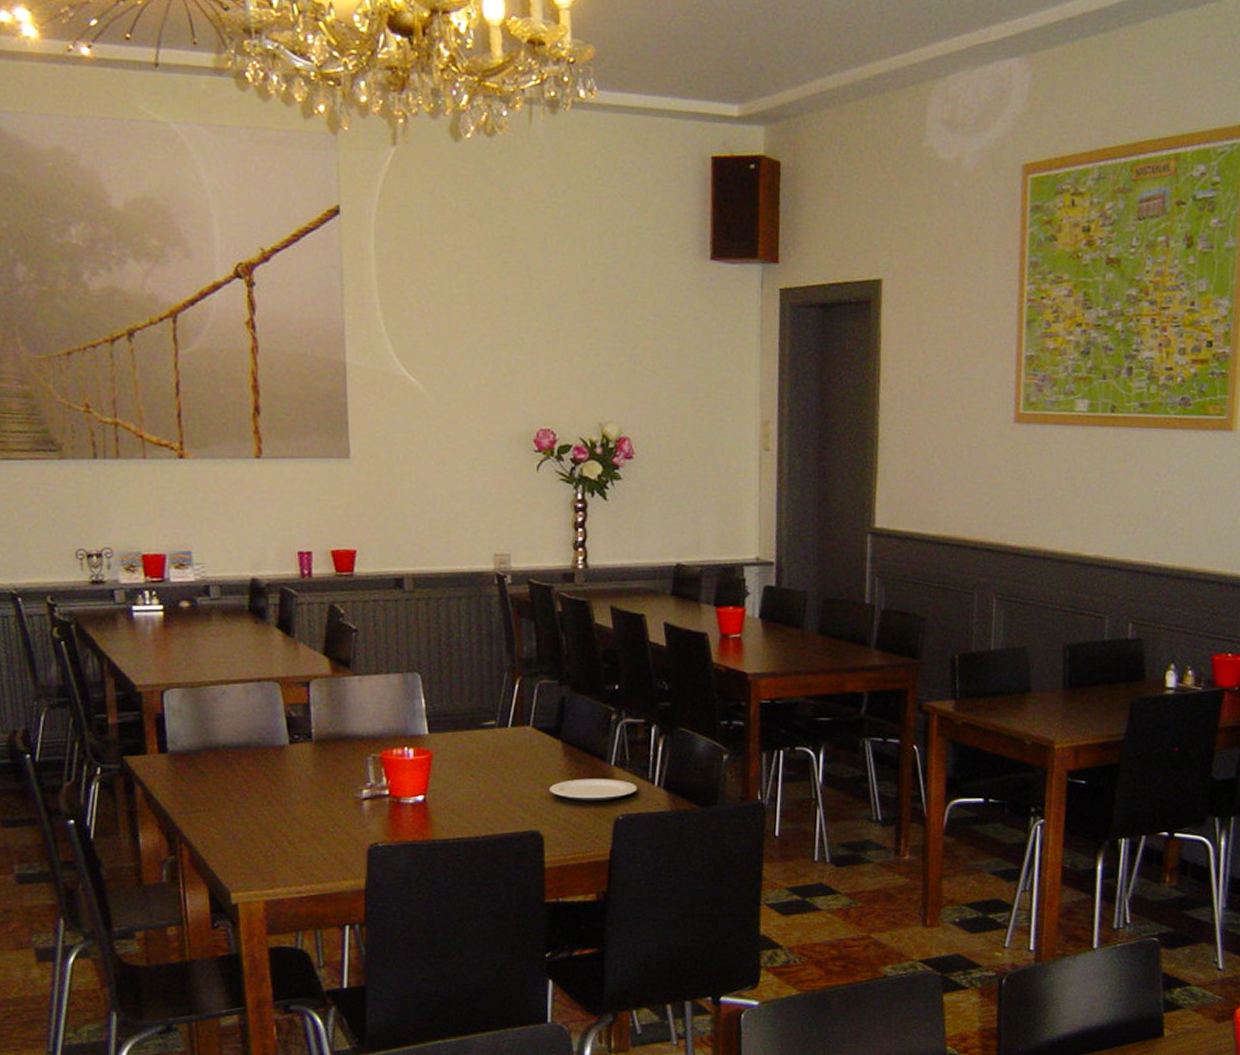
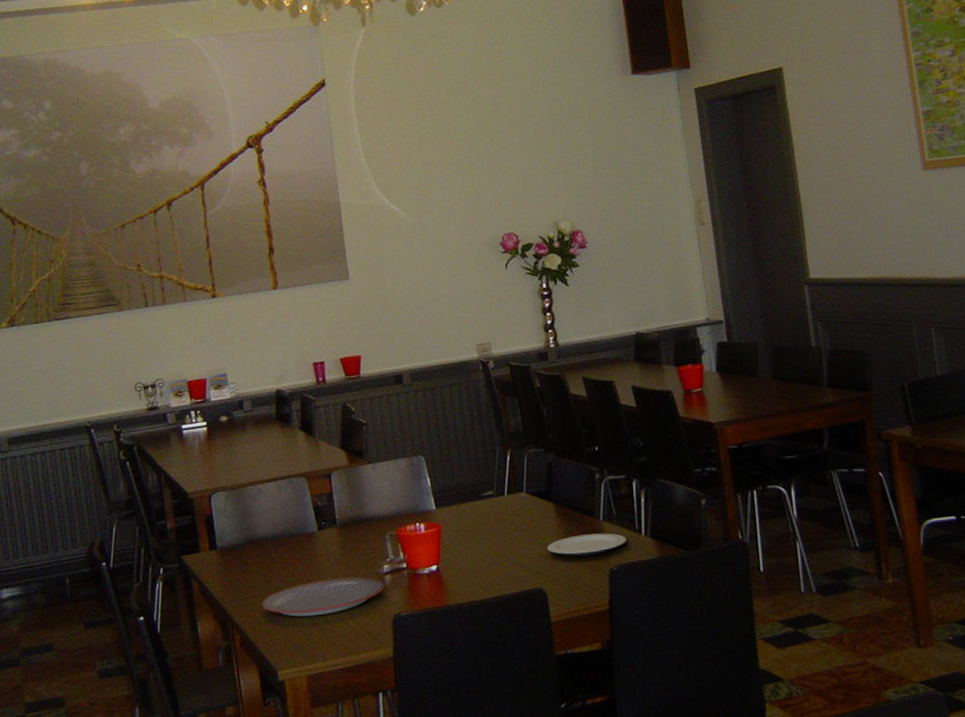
plate: none [217,798,362,838] -> present [262,576,385,617]

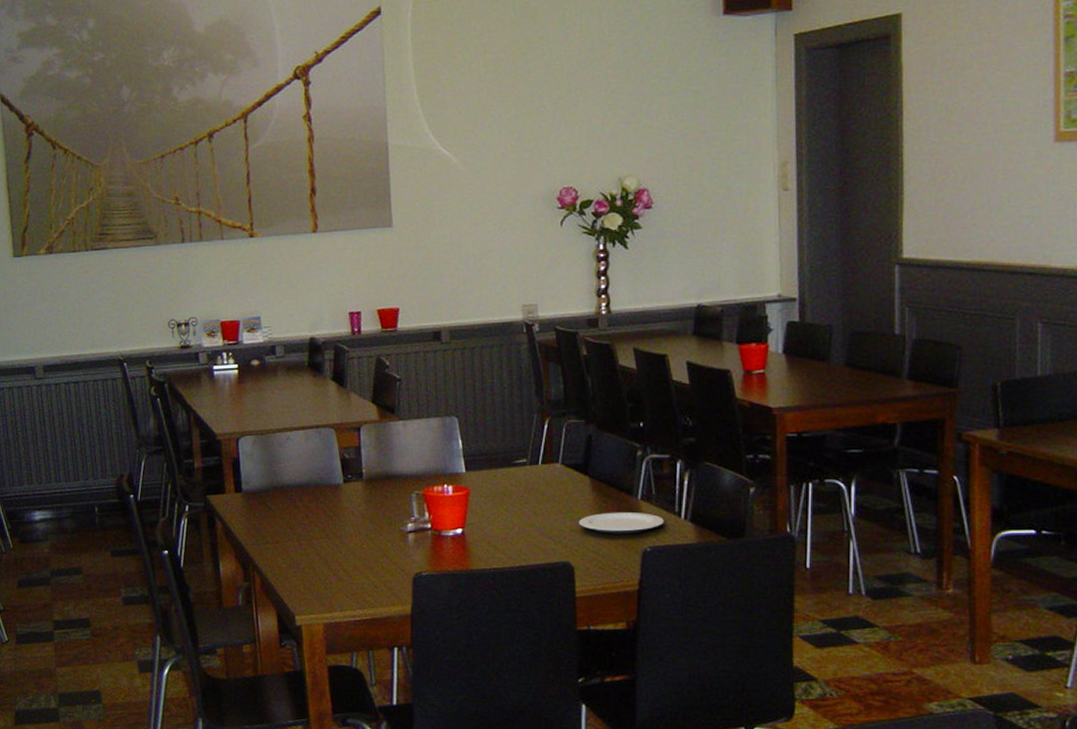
plate: present [262,576,385,617] -> none [284,531,407,567]

